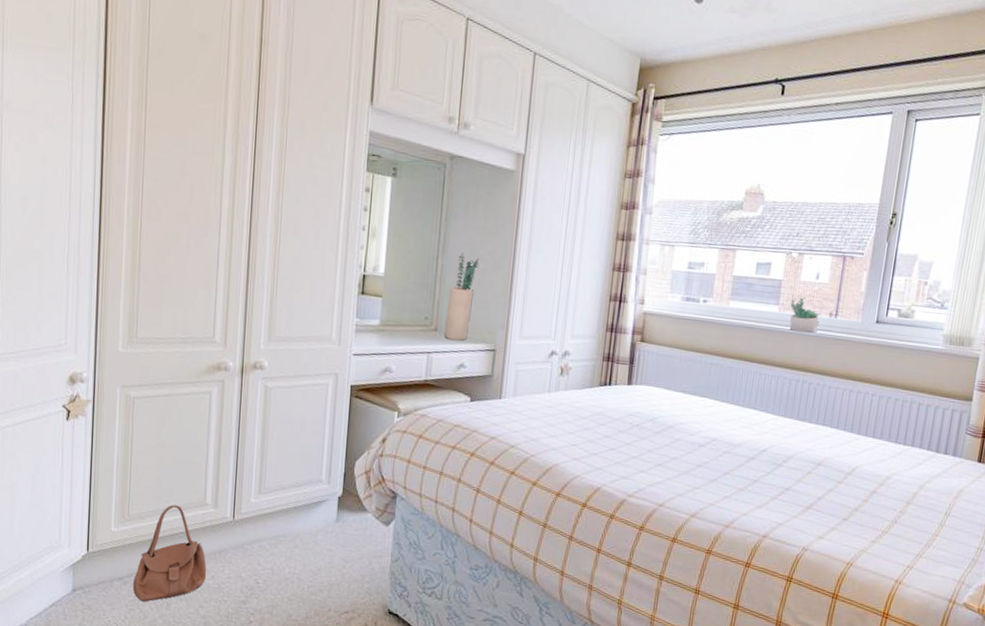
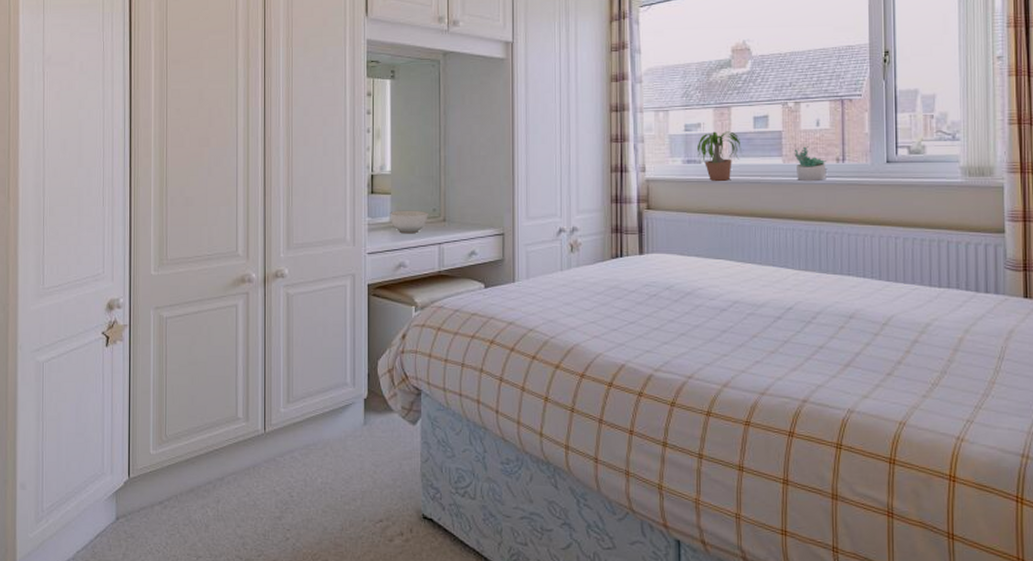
handbag: present [132,505,207,602] -> none [172,422,242,526]
bowl: none [379,314,420,340] -> present [390,210,428,234]
vase: present [444,253,479,341] -> none [453,143,479,229]
potted plant: none [697,272,741,323] -> present [696,131,741,182]

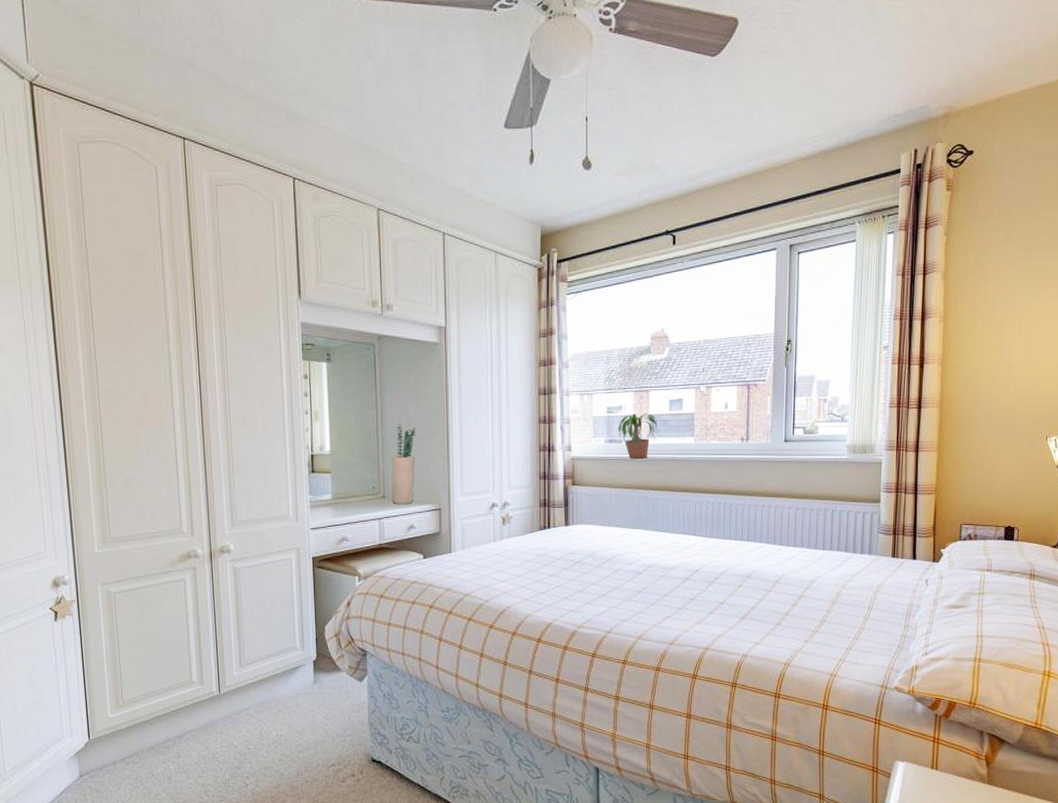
bowl: present [390,210,428,234] -> none [331,488,368,510]
vase: none [453,143,479,229] -> present [391,424,415,505]
succulent plant: present [794,146,827,182] -> none [704,427,732,459]

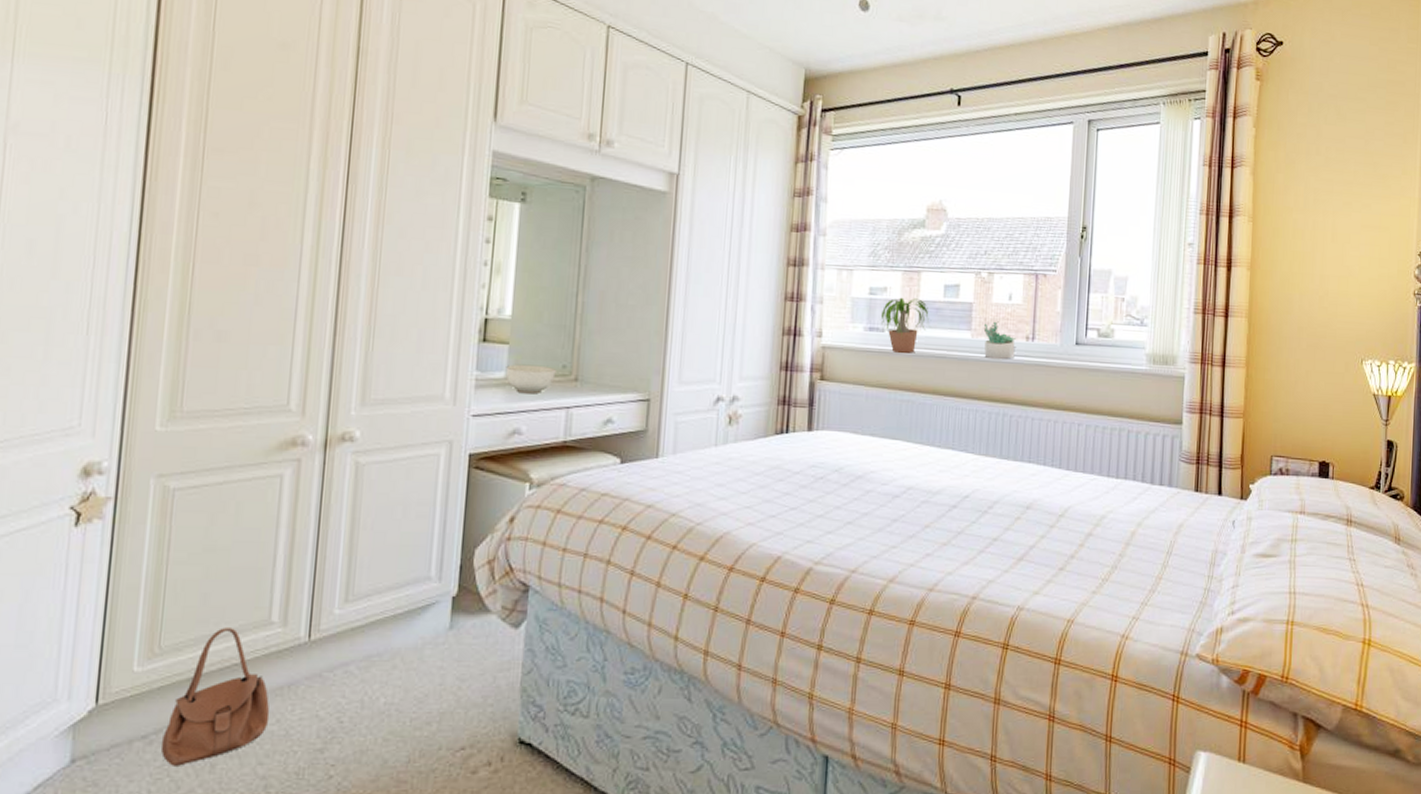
handbag: none [134,686,201,779] -> present [160,628,270,766]
bowl: none [331,488,368,510] -> present [505,364,556,394]
vase: present [391,424,415,505] -> none [587,287,627,392]
succulent plant: none [704,427,732,459] -> present [983,321,1016,360]

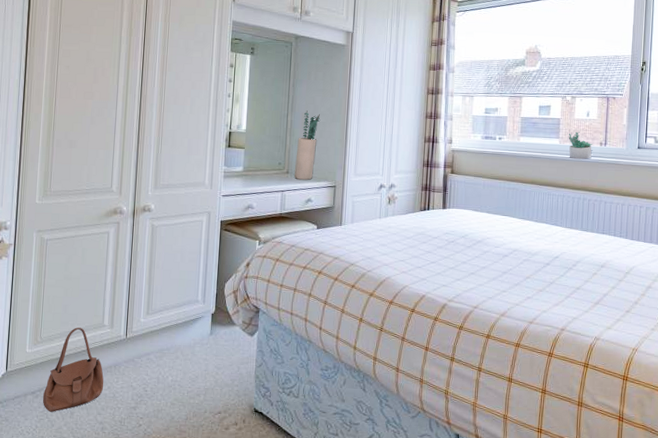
bowl: present [505,364,556,394] -> none [243,162,275,182]
vase: none [587,287,627,392] -> present [294,110,320,181]
potted plant: present [880,297,929,354] -> none [493,115,528,155]

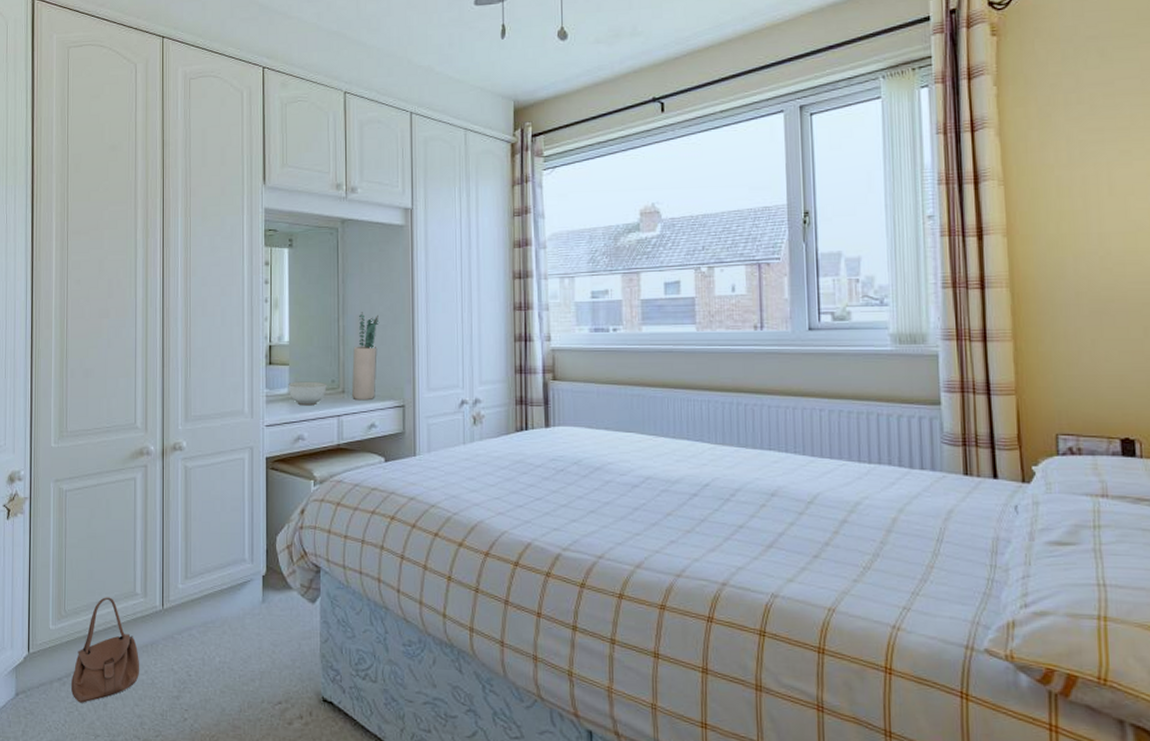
bowl: none [243,162,275,182] -> present [288,381,327,406]
succulent plant: present [568,131,592,160] -> none [708,313,744,351]

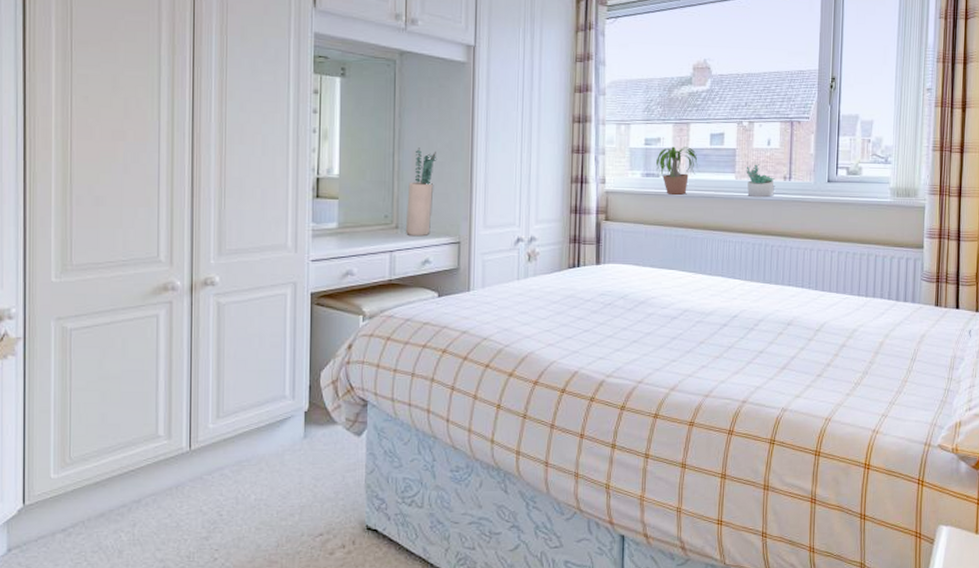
handbag: present [70,597,140,703] -> none [77,441,163,553]
bowl: present [288,381,327,406] -> none [337,216,379,241]
potted plant: none [604,298,652,351] -> present [655,146,698,196]
succulent plant: none [708,313,744,351] -> present [746,164,775,198]

